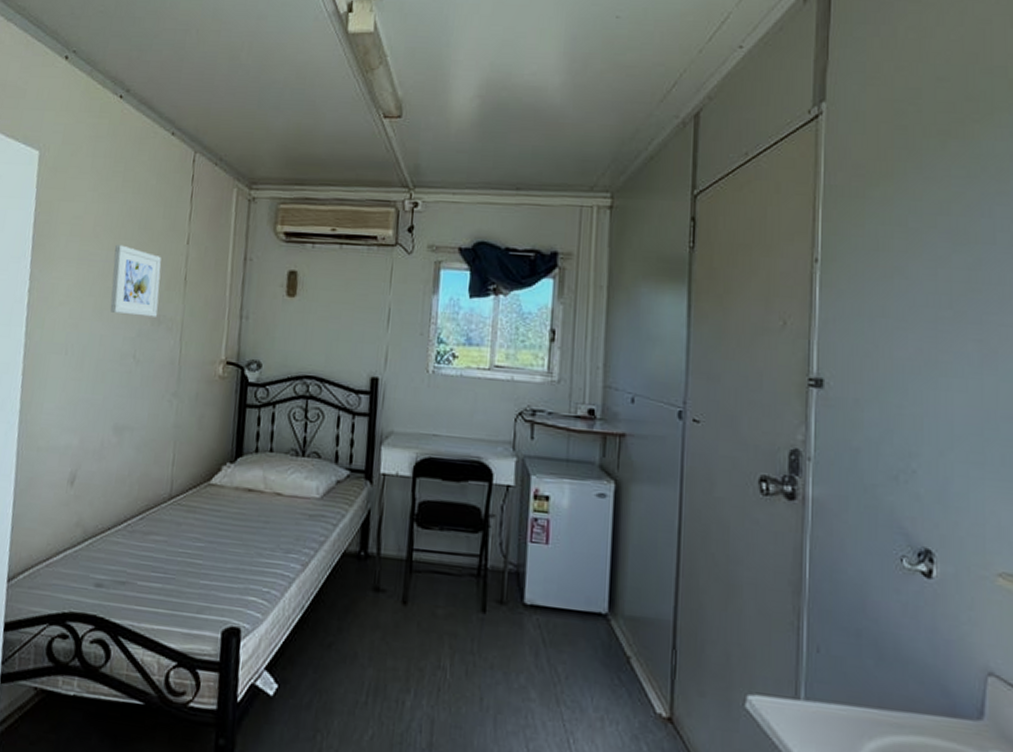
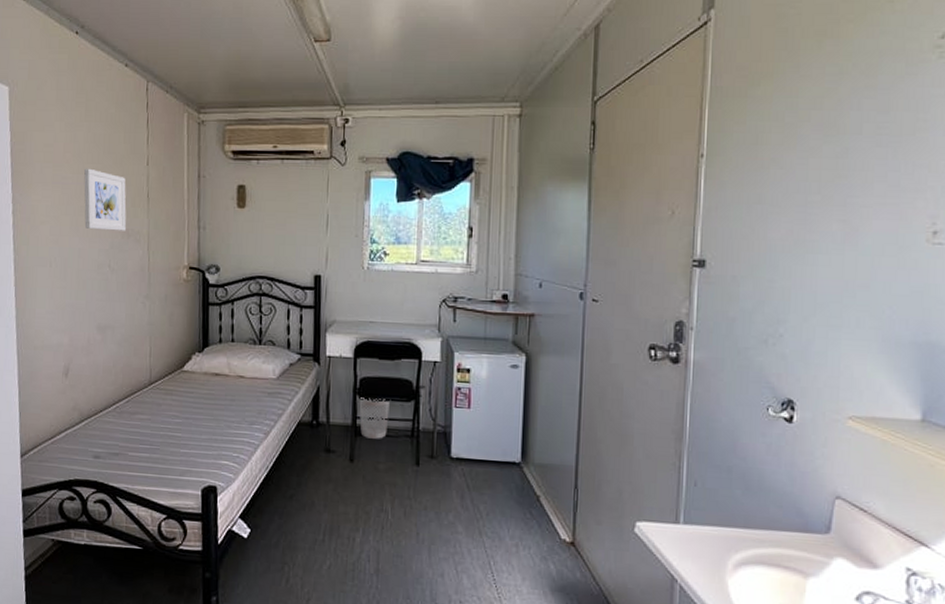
wastebasket: none [416,525,453,578] -> present [359,397,390,439]

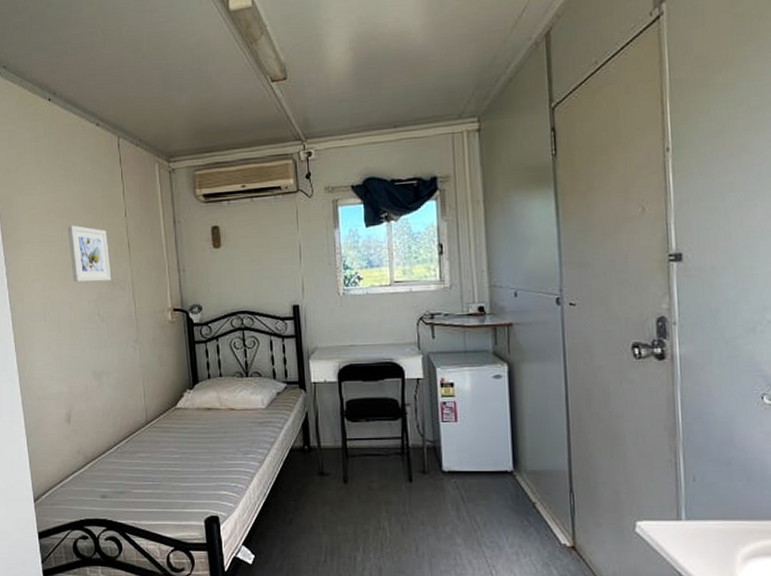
wastebasket: present [359,397,390,439] -> none [347,419,378,459]

